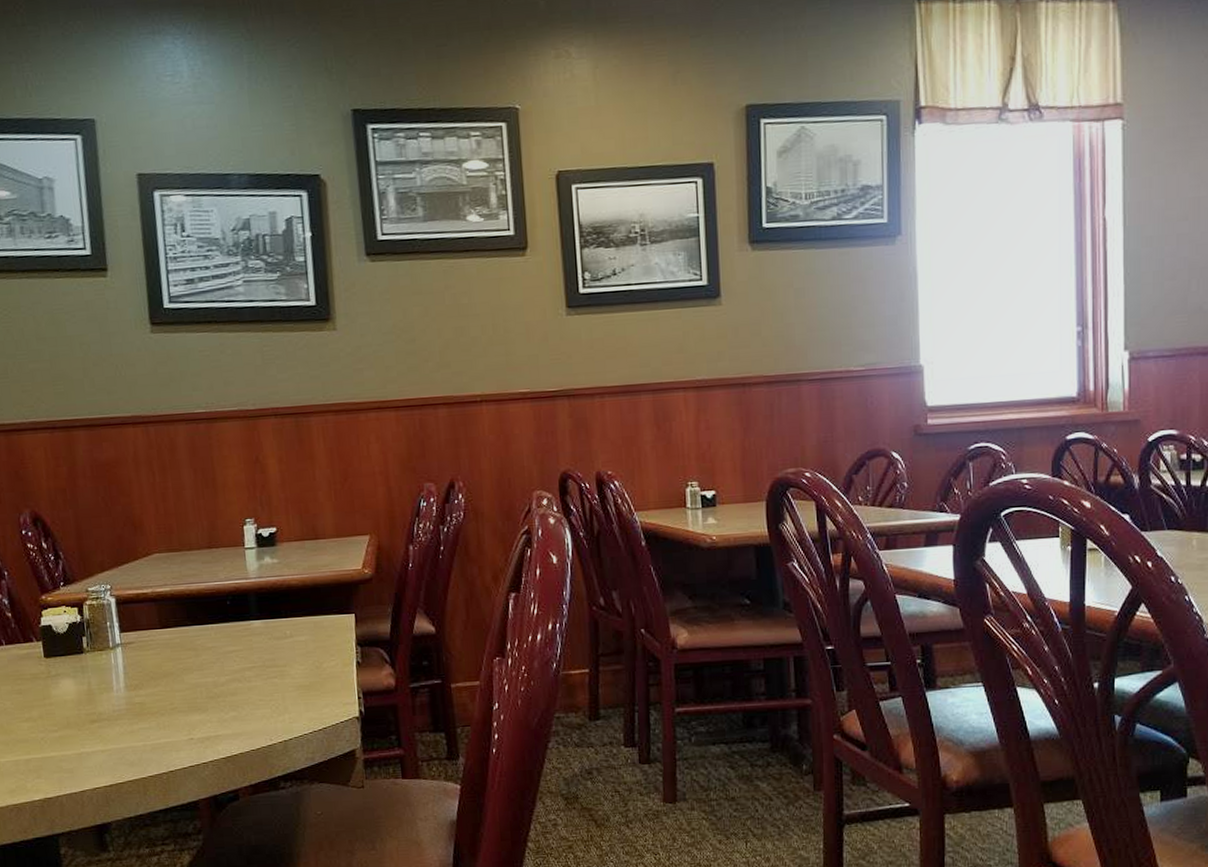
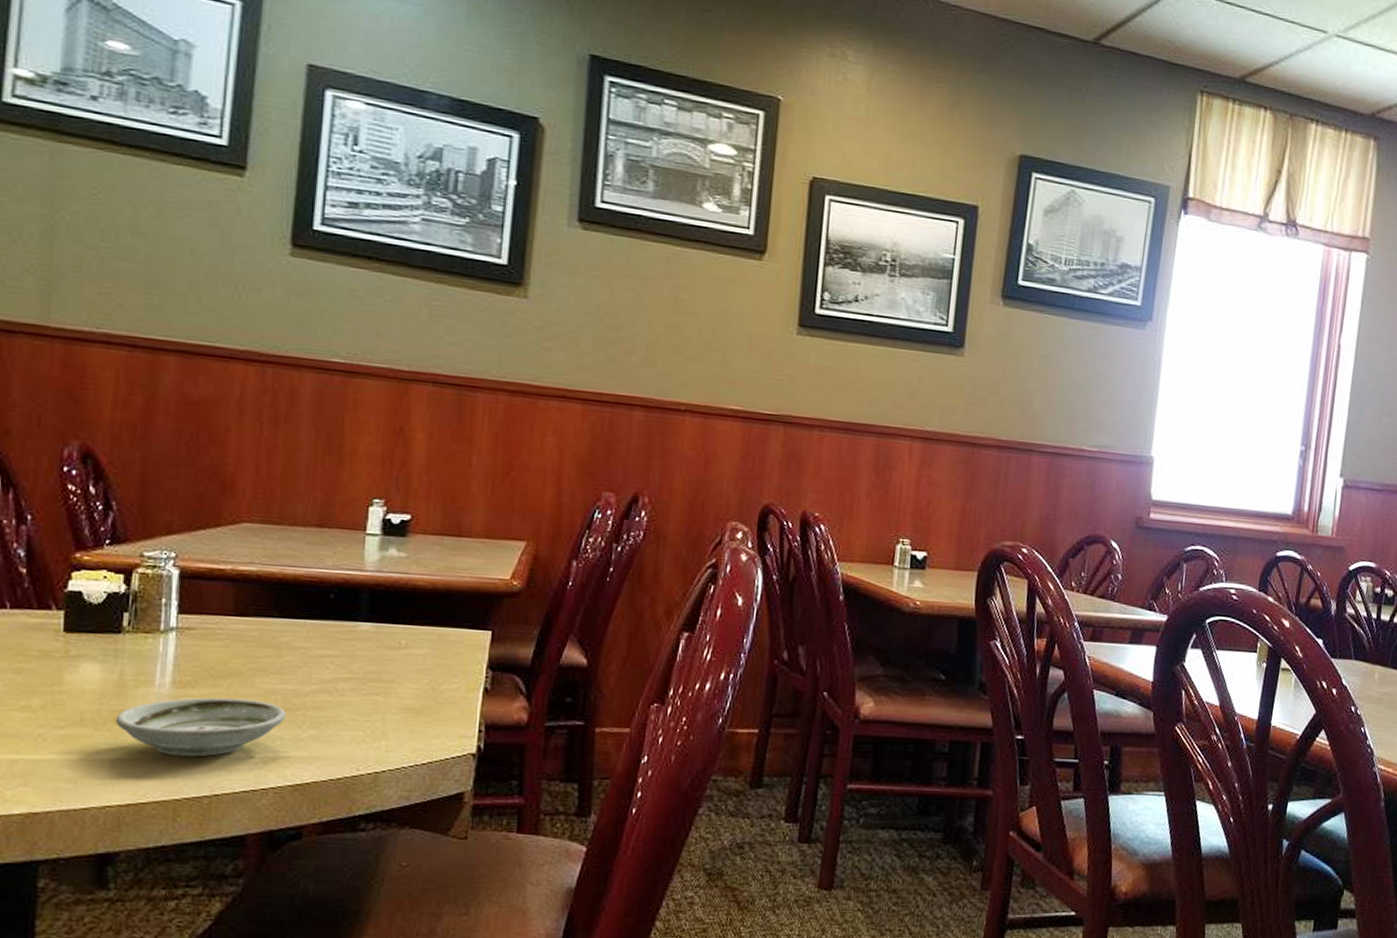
saucer: none [91,693,211,744] -> present [115,697,285,757]

